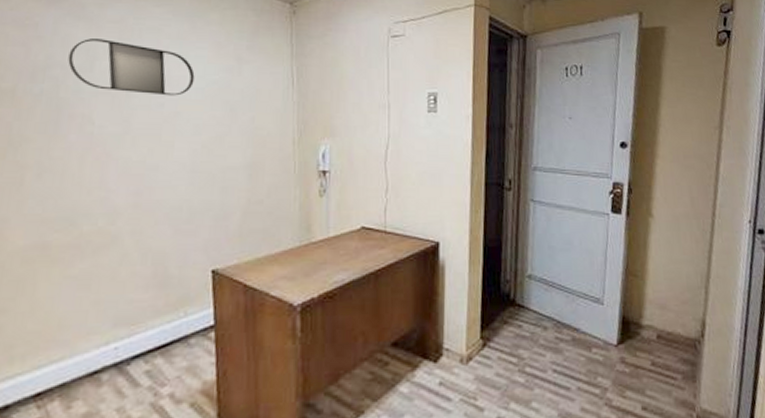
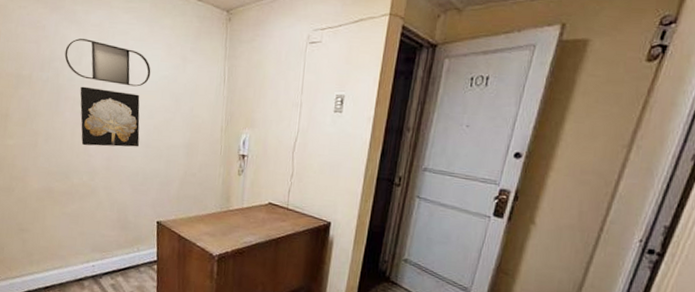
wall art: none [91,99,183,178] -> present [80,86,140,147]

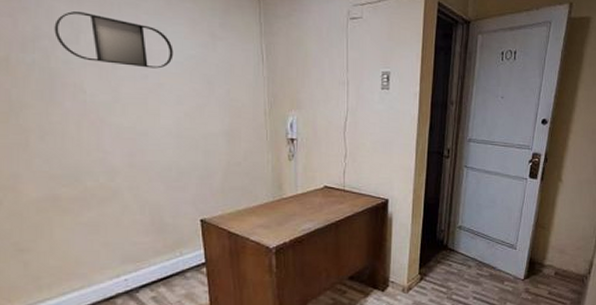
wall art: present [80,86,140,147] -> none [82,70,169,141]

